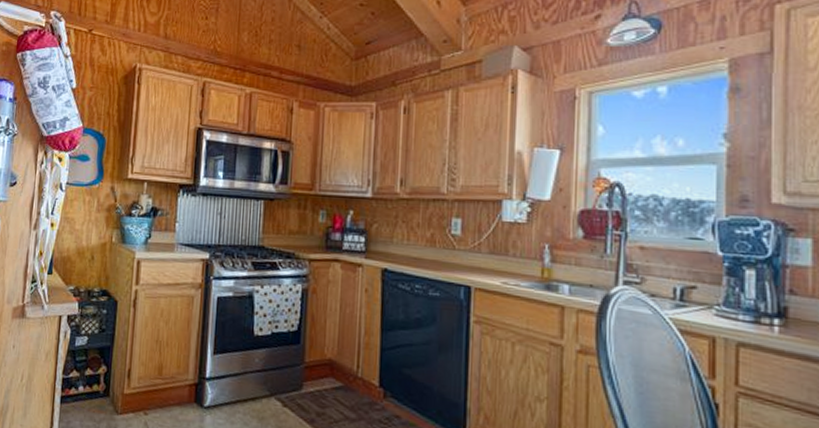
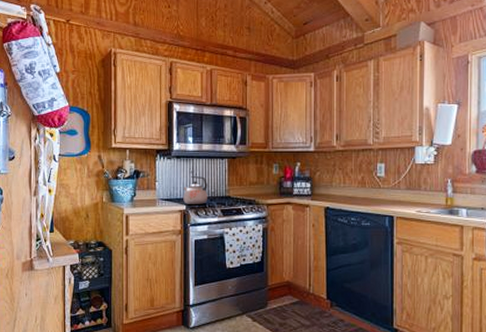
kettle: none [207,217,238,255] -> present [183,175,208,206]

